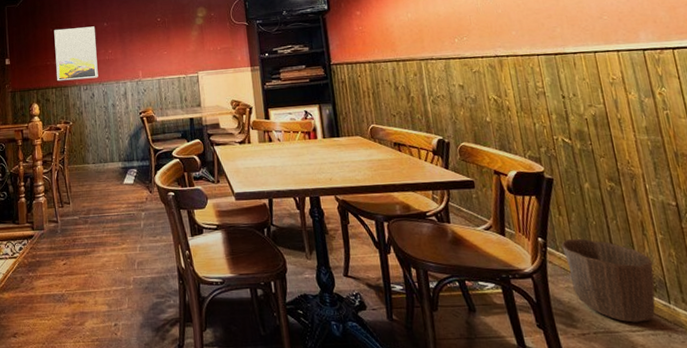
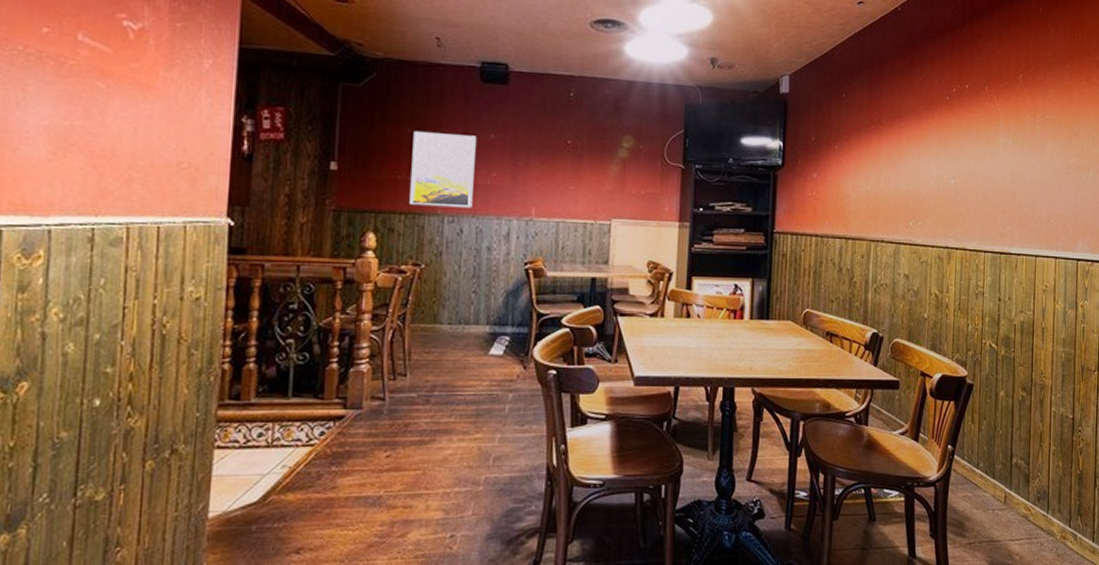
waste basket: present [561,238,656,323] -> none [968,447,1042,532]

